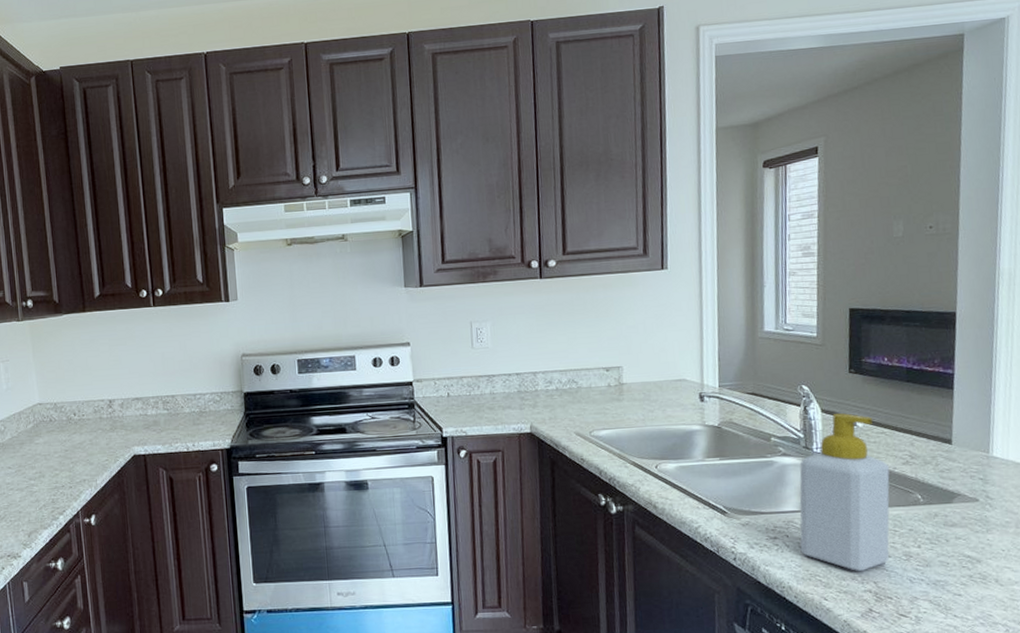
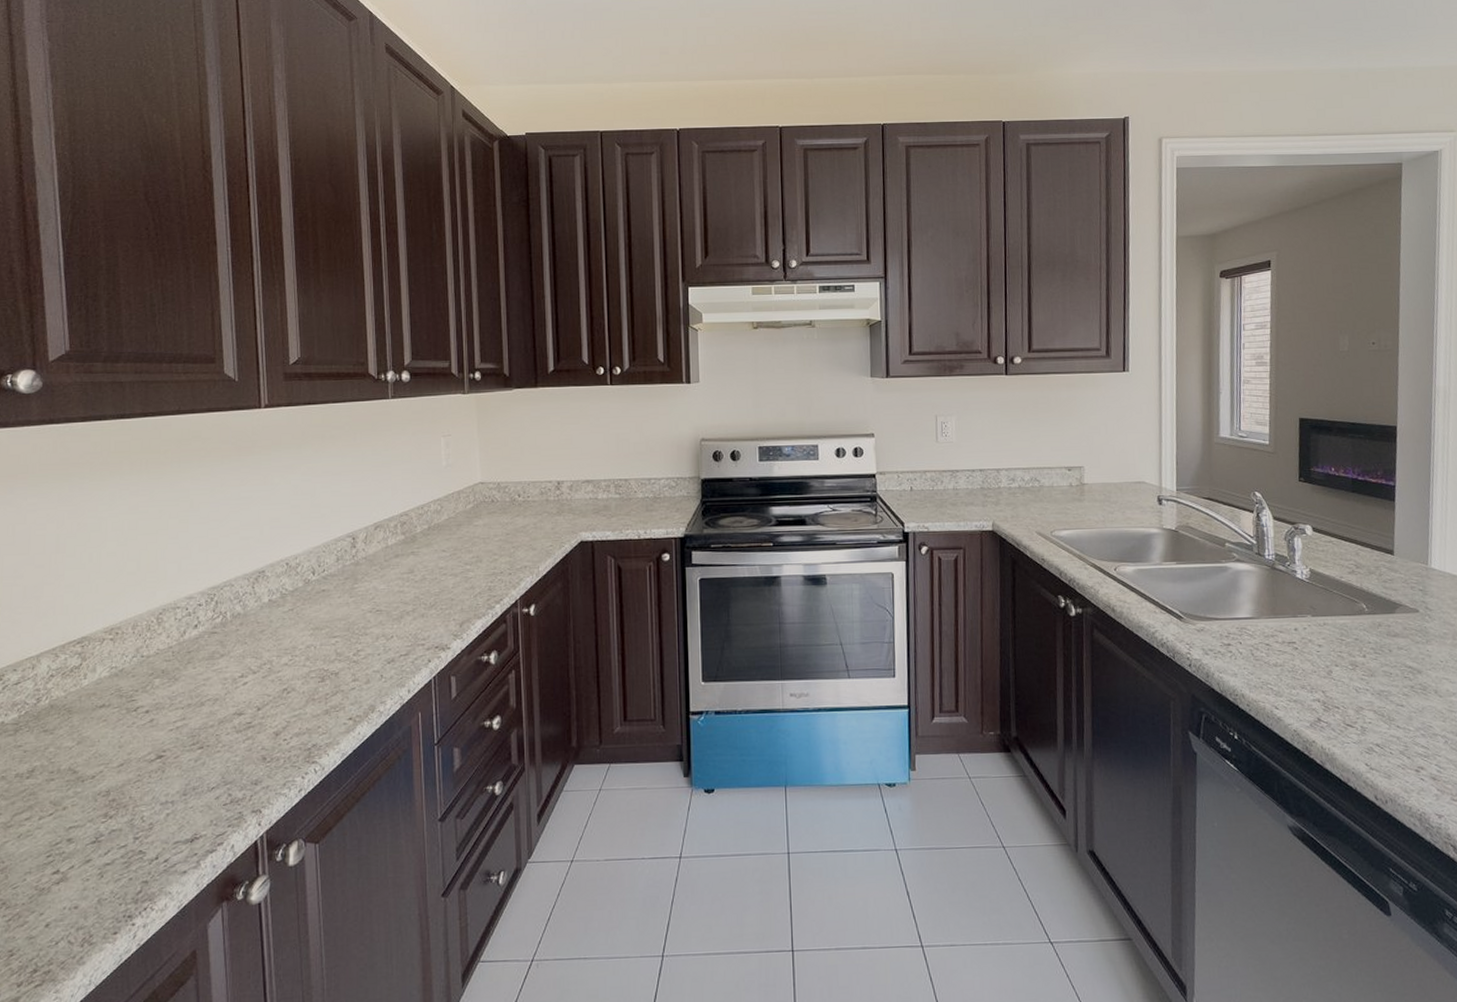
soap bottle: present [799,413,890,571] -> none [1252,521,1337,680]

